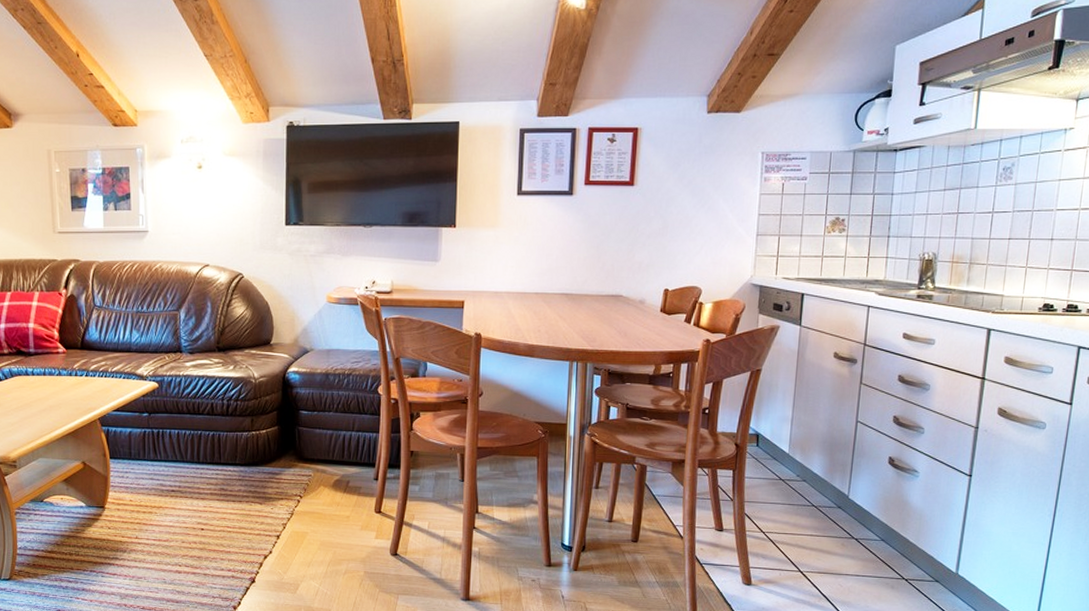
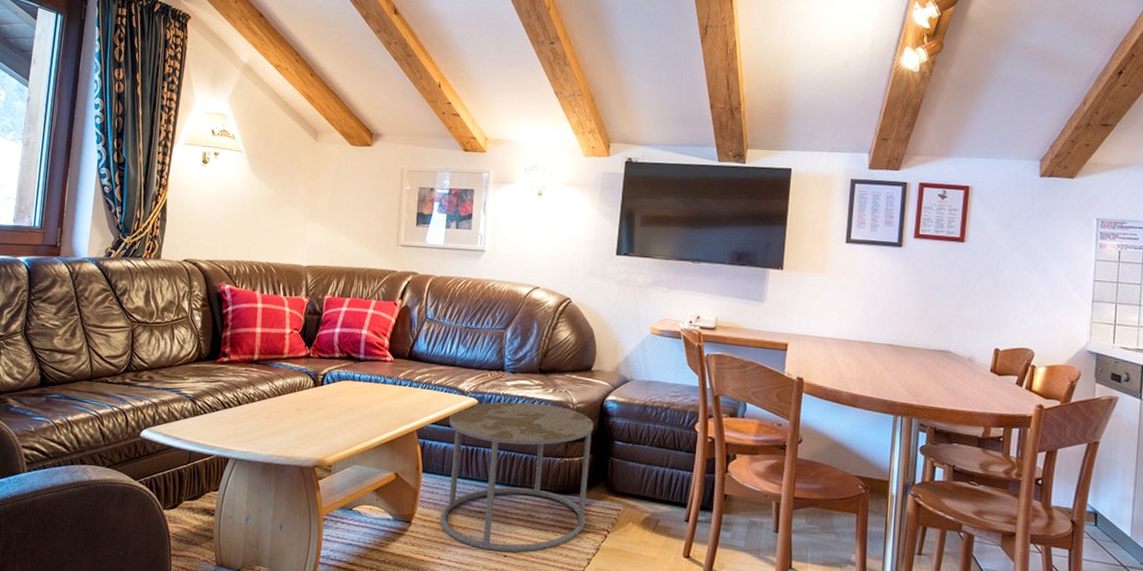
side table: none [131,381,278,526] -> present [439,401,594,553]

